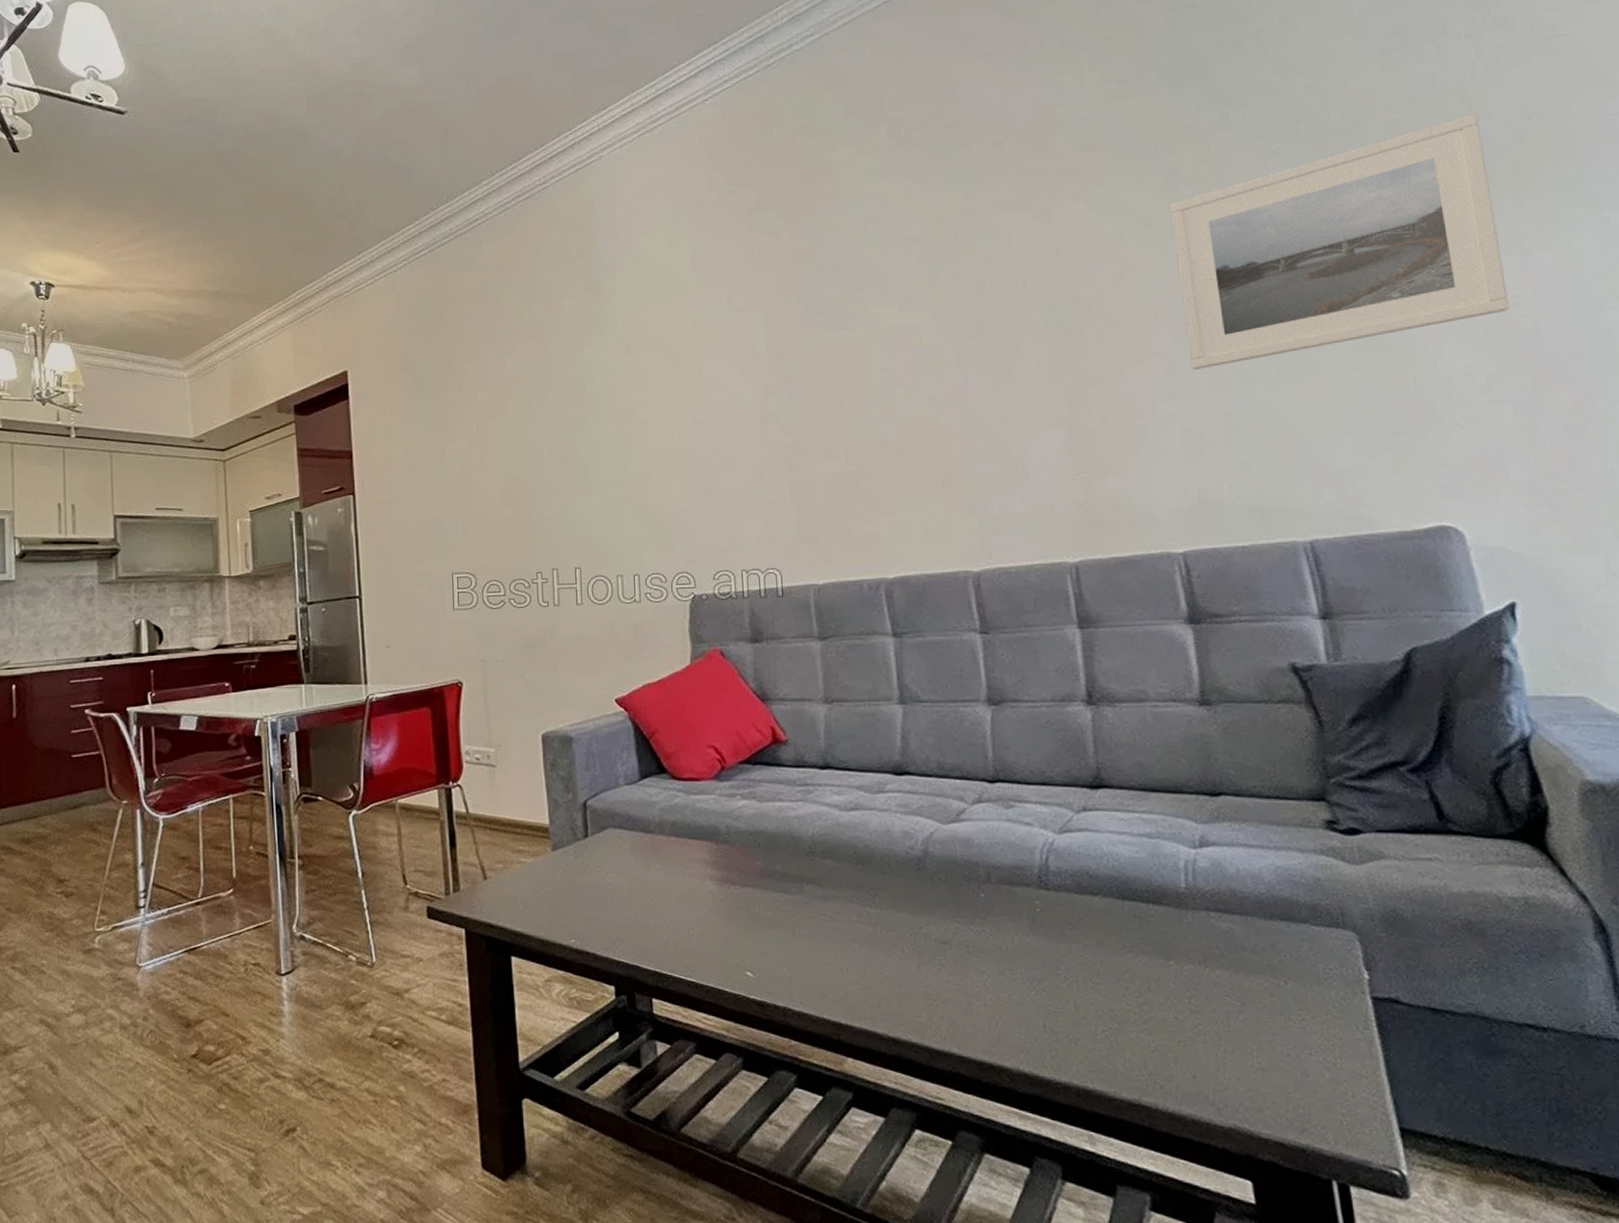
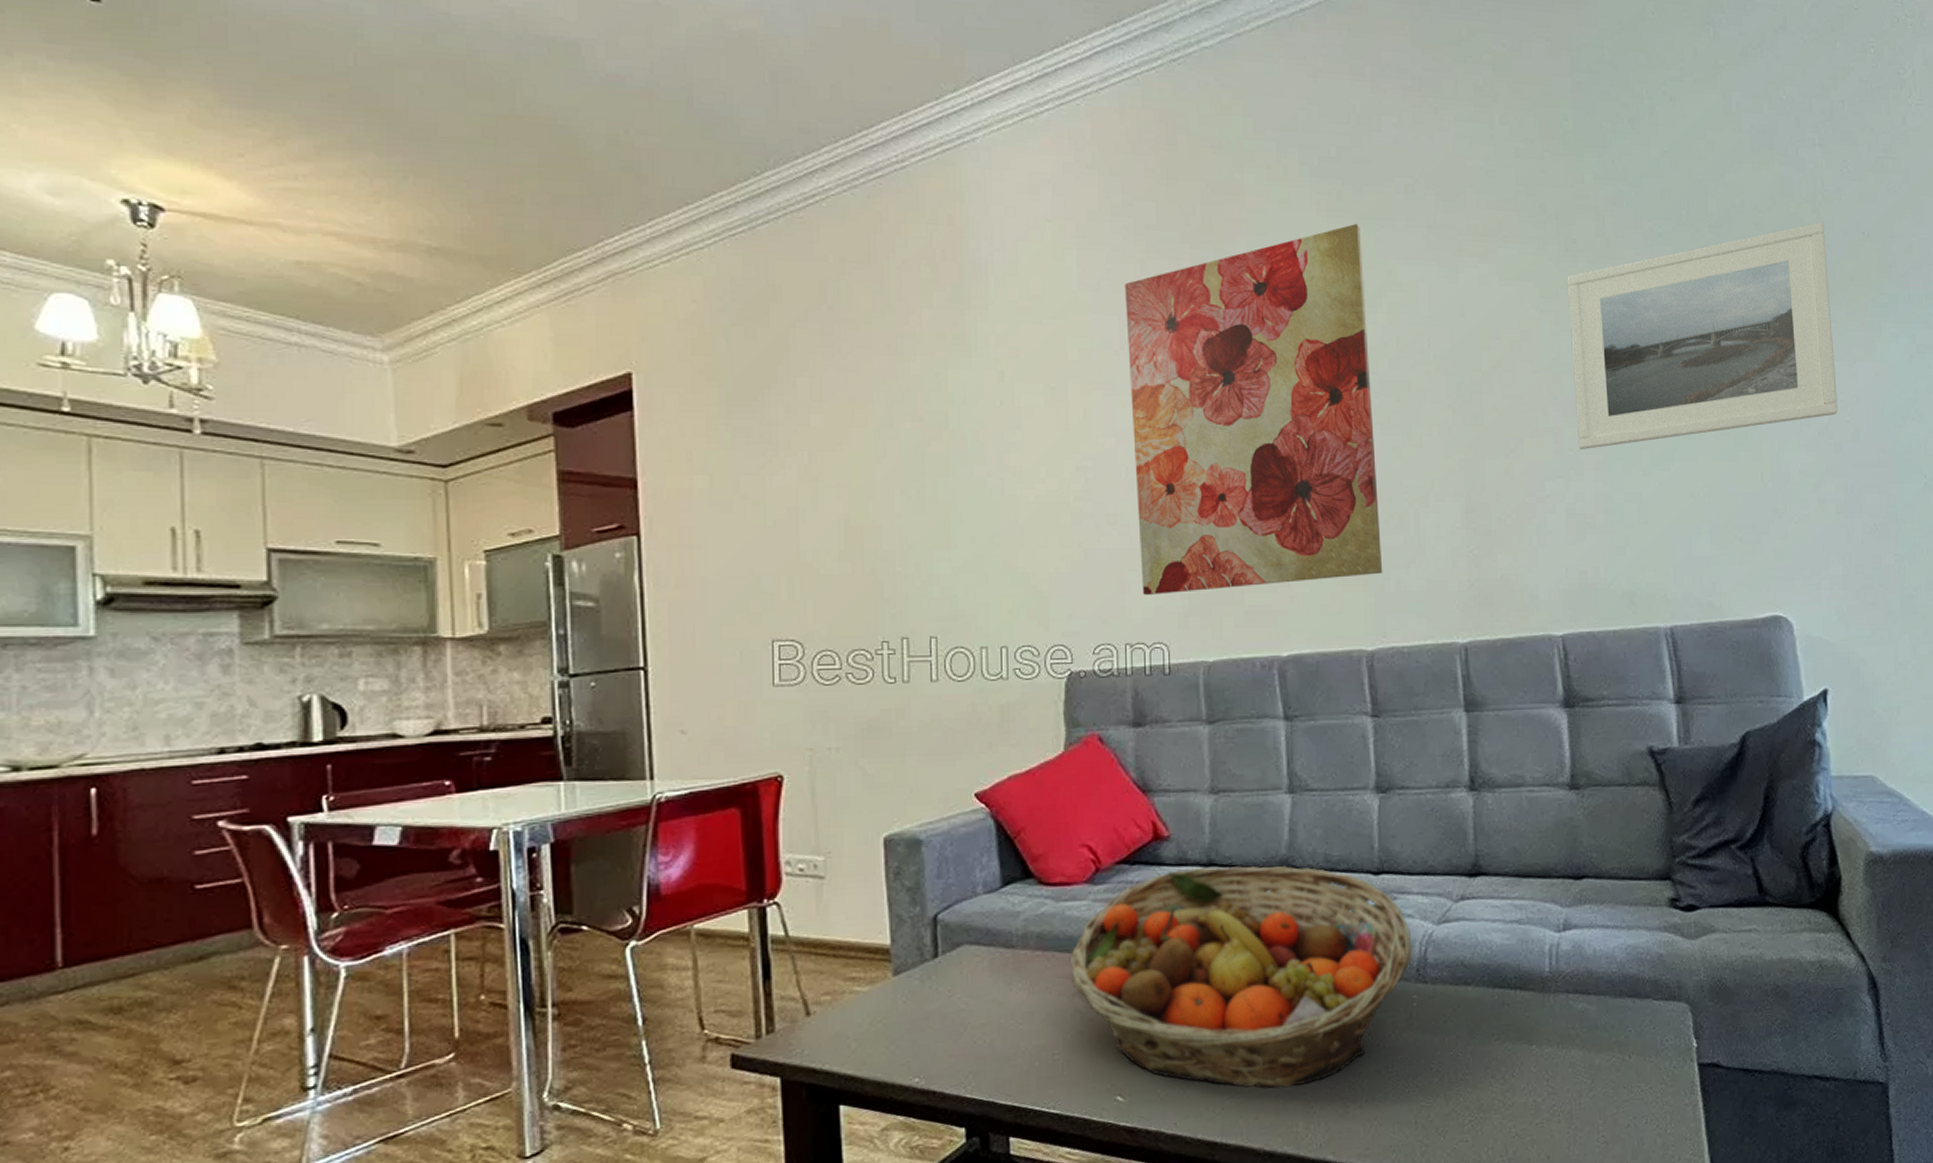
fruit basket: none [701,769,1033,979] -> present [1070,865,1412,1088]
wall art: none [731,182,986,527] -> present [1125,223,1383,595]

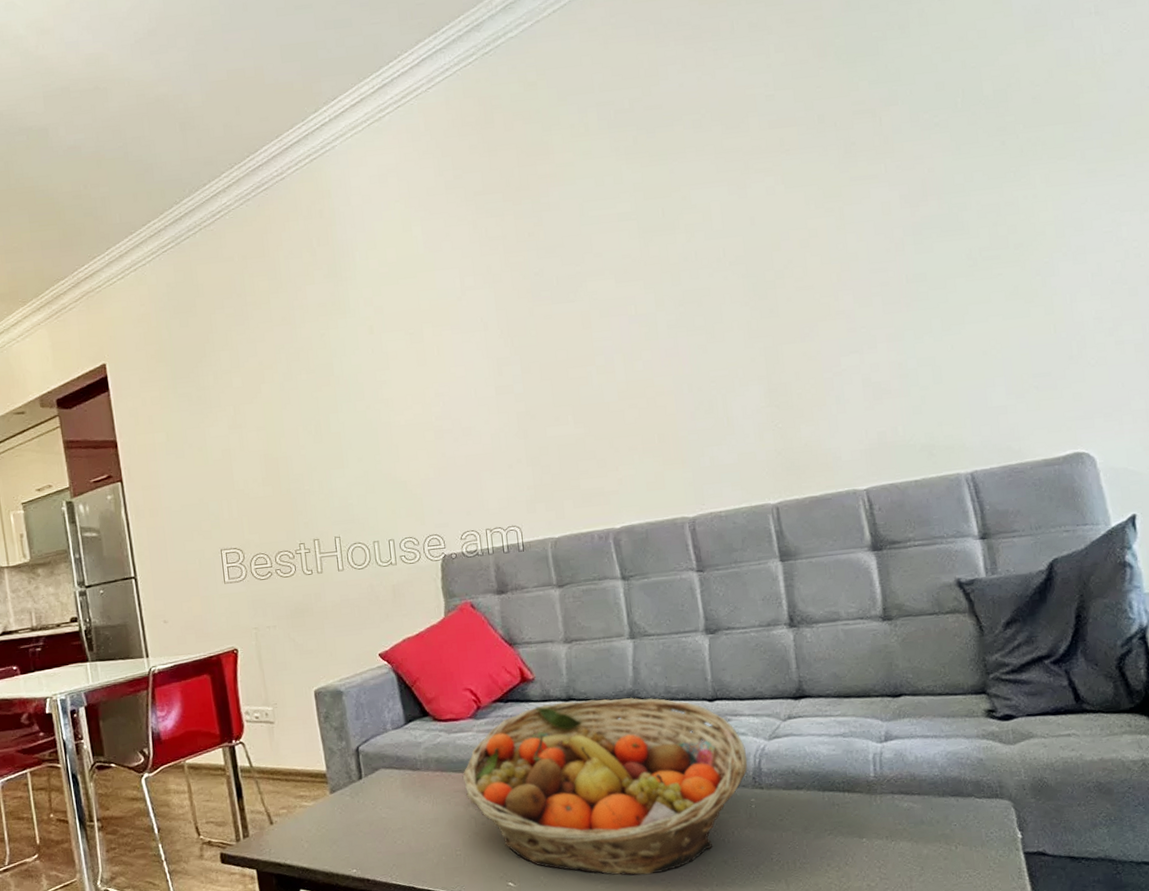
wall art: present [1125,223,1383,595] -> none [461,161,698,489]
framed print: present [1567,222,1838,449] -> none [848,84,1131,326]

